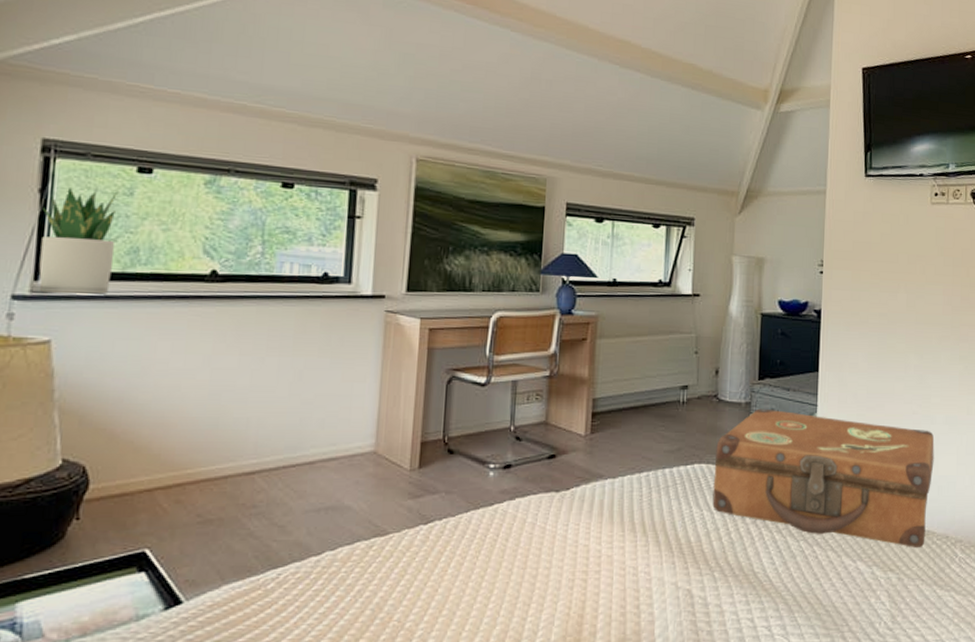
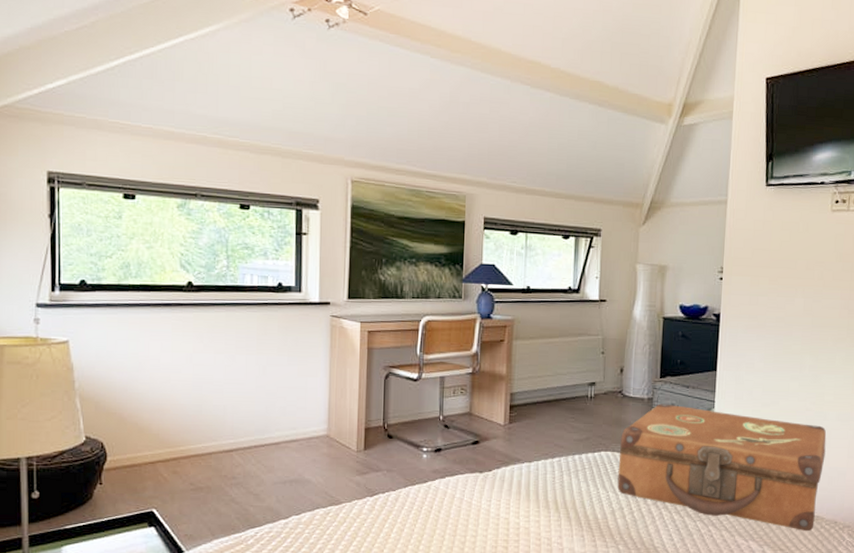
planter: present [39,187,119,295] -> none [53,212,110,303]

